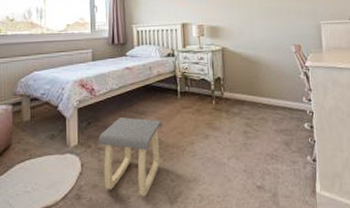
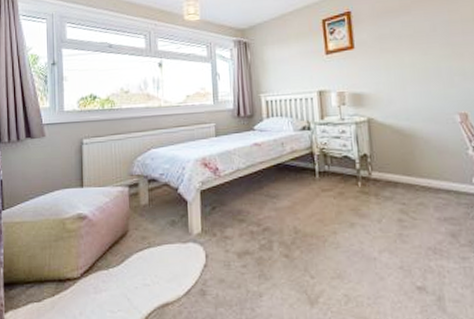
stool: present [98,117,162,197] -> none [224,201,298,296]

